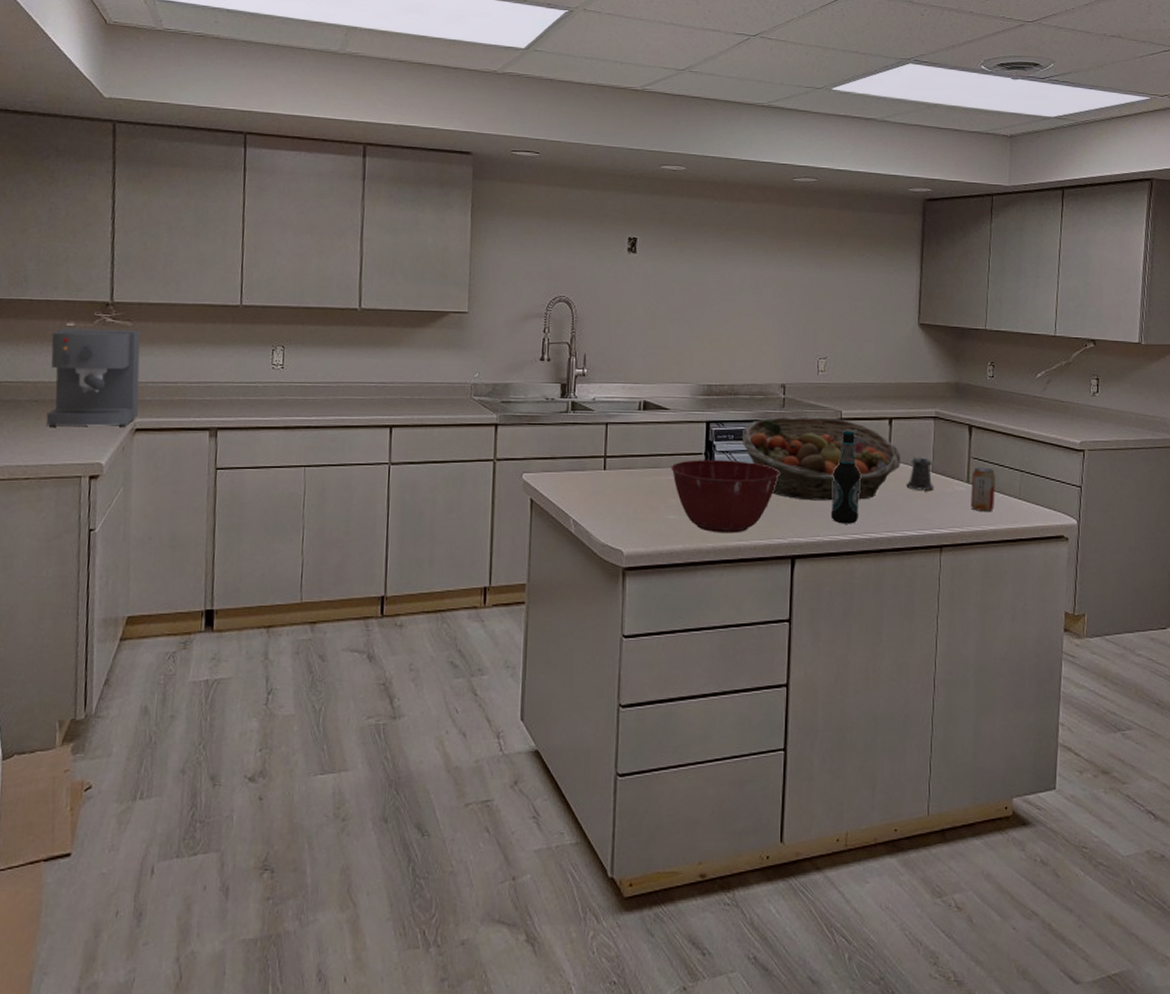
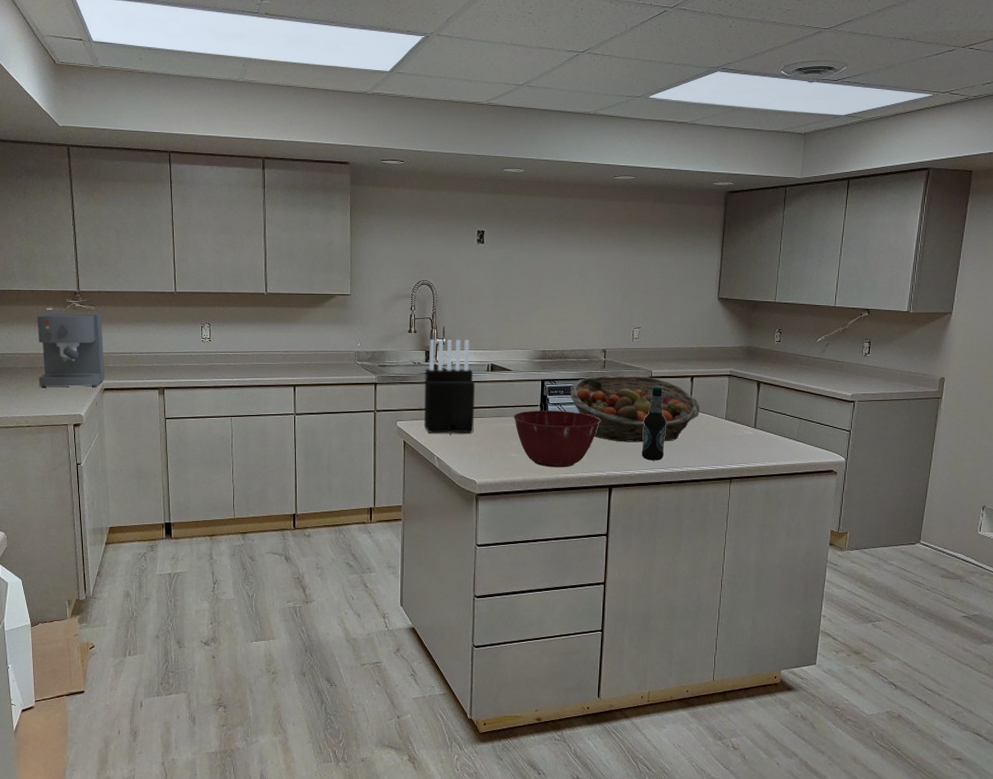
knife block: none [557,369,624,490] -> present [424,339,475,434]
pepper shaker: present [906,457,935,490] -> none [703,407,727,434]
beverage can: present [971,467,996,511] -> none [757,415,779,451]

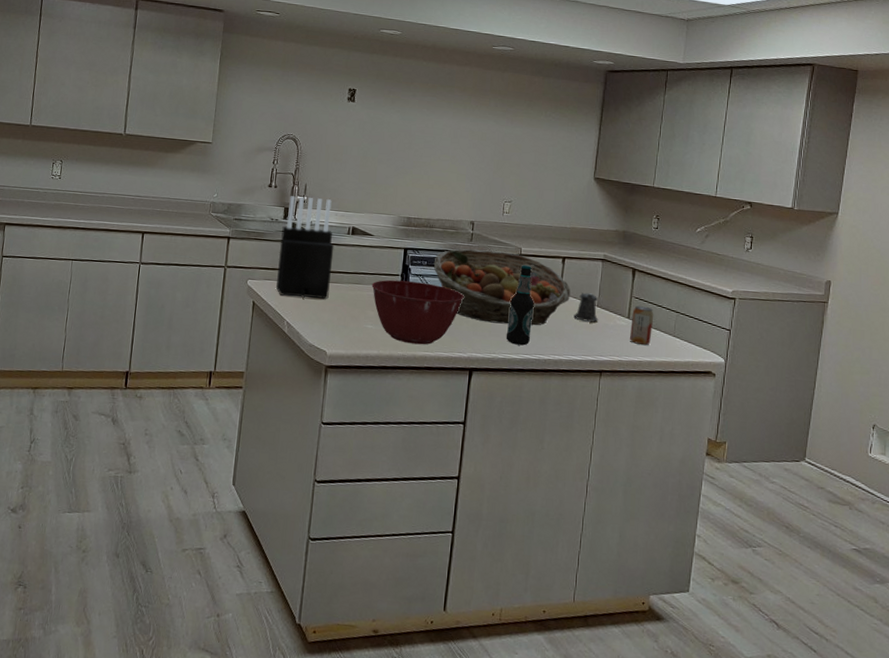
pepper shaker: none [703,407,727,434] -> present [574,292,599,322]
beverage can: none [757,415,779,451] -> present [630,306,654,345]

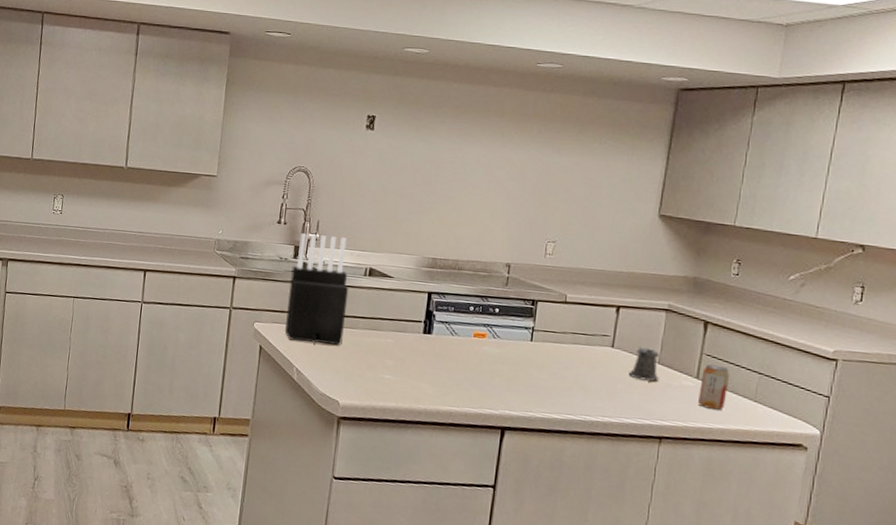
mixing bowl: present [371,280,464,345] -> none [390,326,497,399]
fruit basket: present [433,249,571,326] -> none [462,294,626,383]
bottle: present [506,265,534,346] -> none [545,314,581,405]

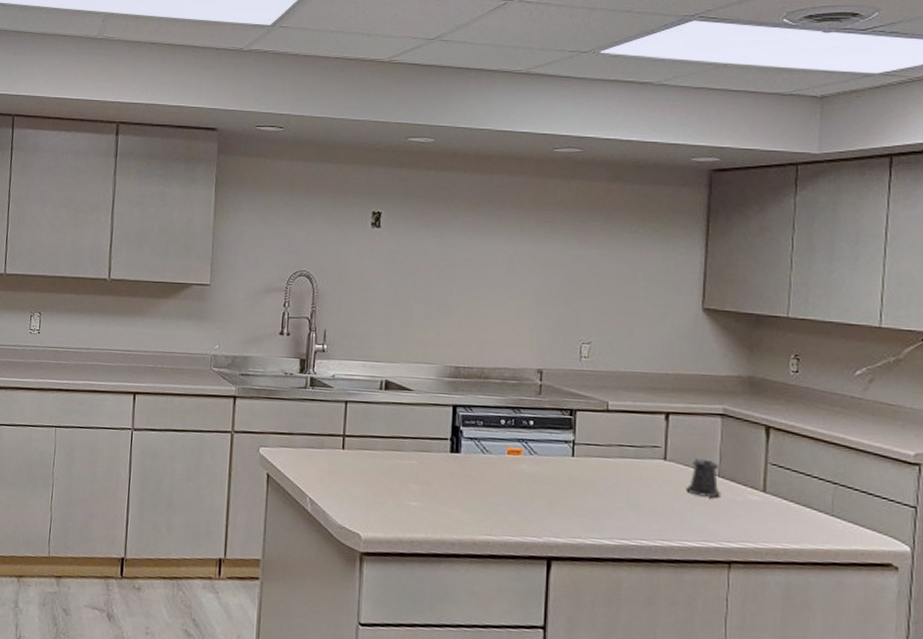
knife block: present [285,233,349,346] -> none [295,344,364,470]
beverage can: present [698,364,730,410] -> none [768,475,801,528]

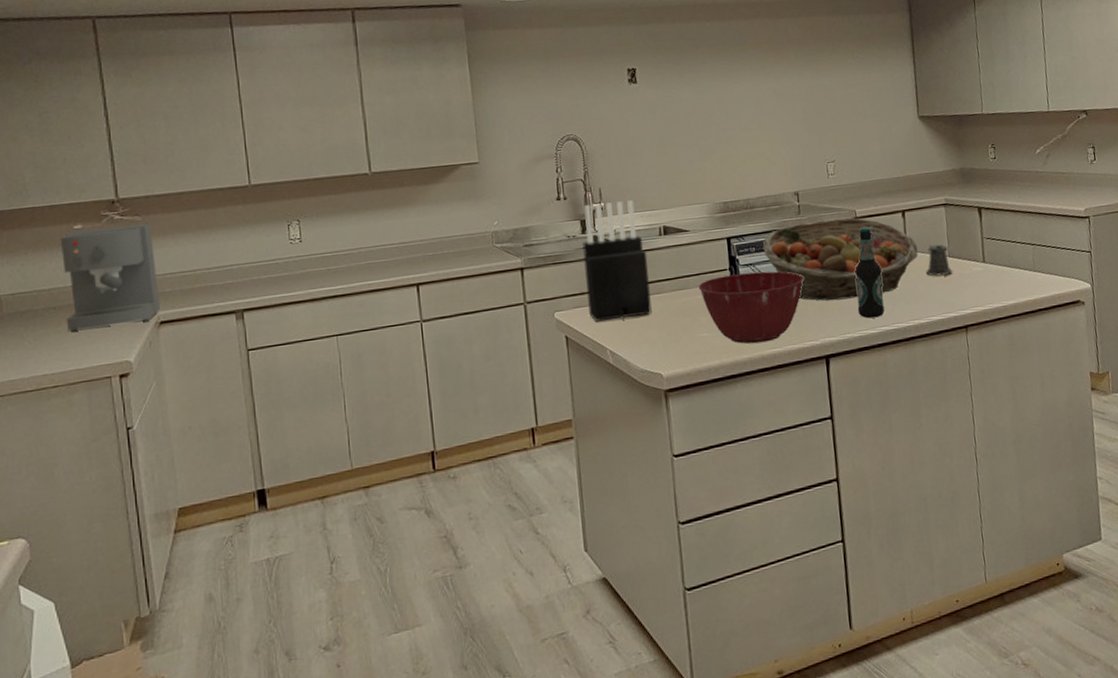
knife block: none [295,344,364,470] -> present [582,199,652,322]
mixing bowl: none [413,445,534,527] -> present [698,271,804,344]
fruit basket: none [492,404,679,502] -> present [762,218,918,301]
bottle: none [594,423,630,528] -> present [855,228,885,319]

